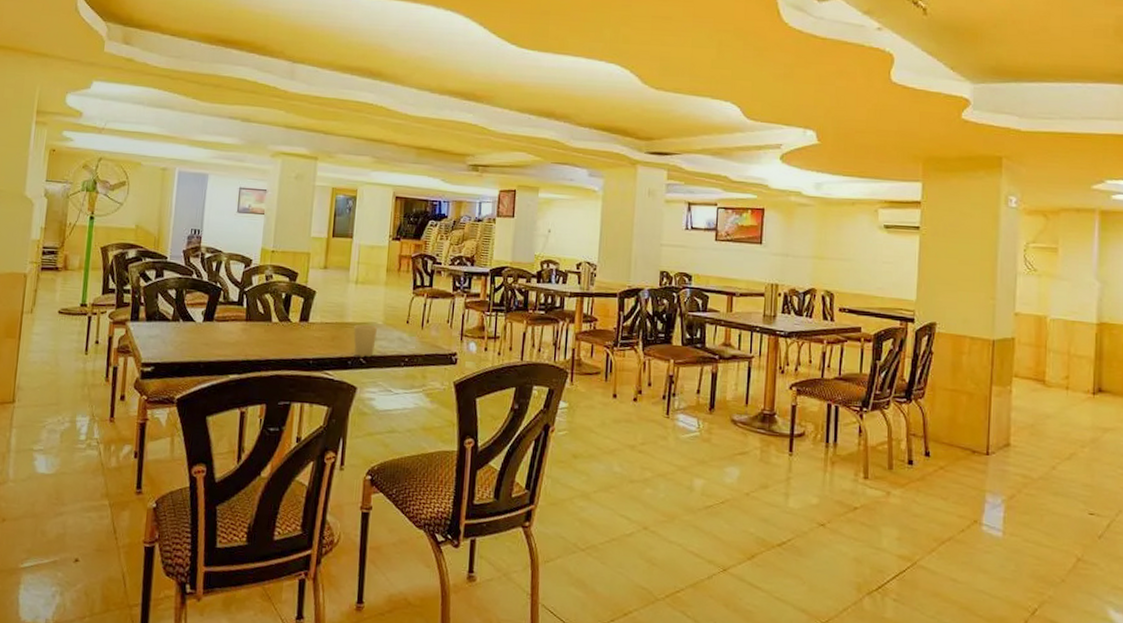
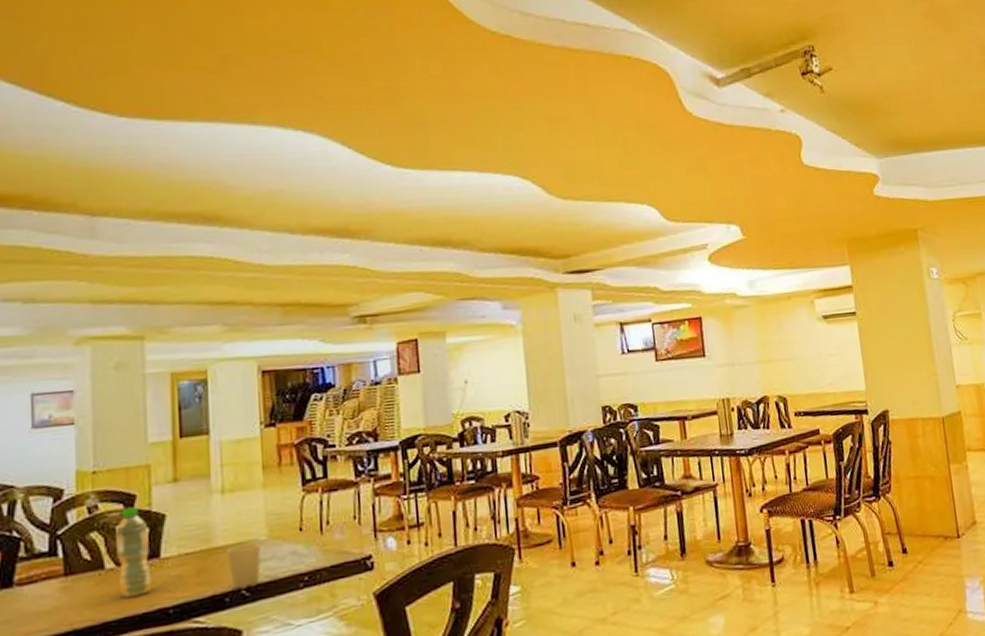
water bottle: none [279,281,304,346] -> present [114,507,153,598]

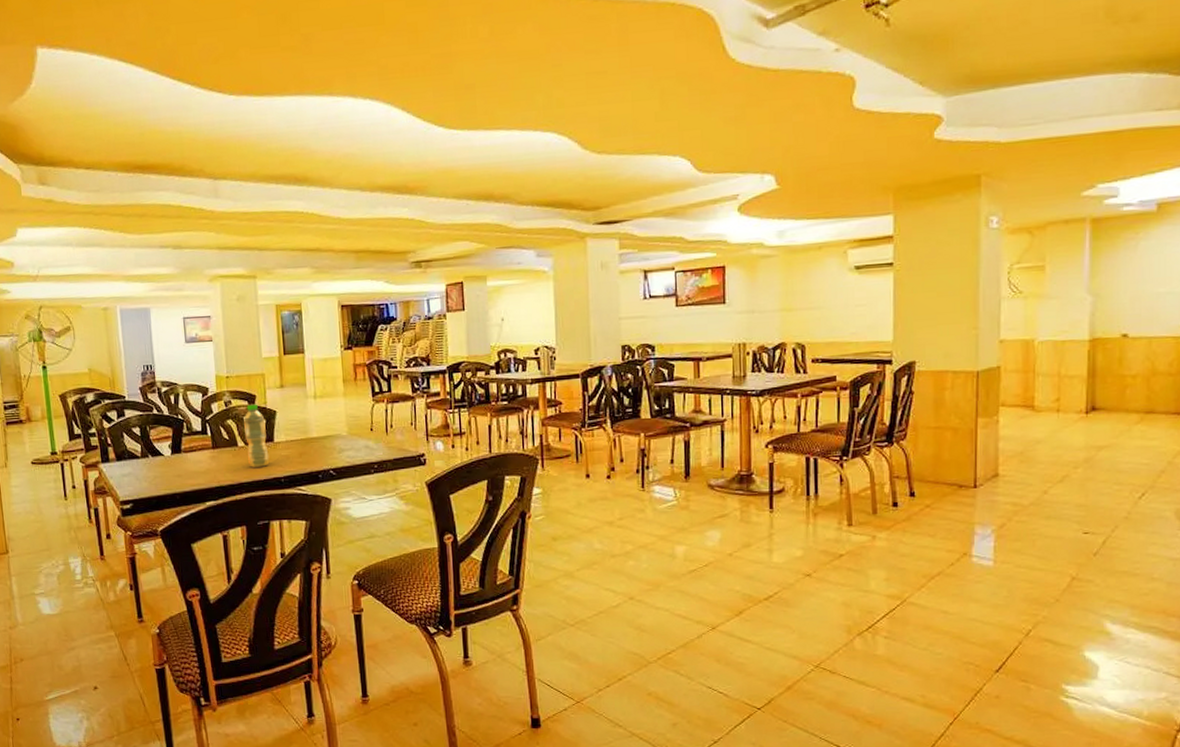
cup: present [227,542,261,590] -> none [319,436,343,470]

